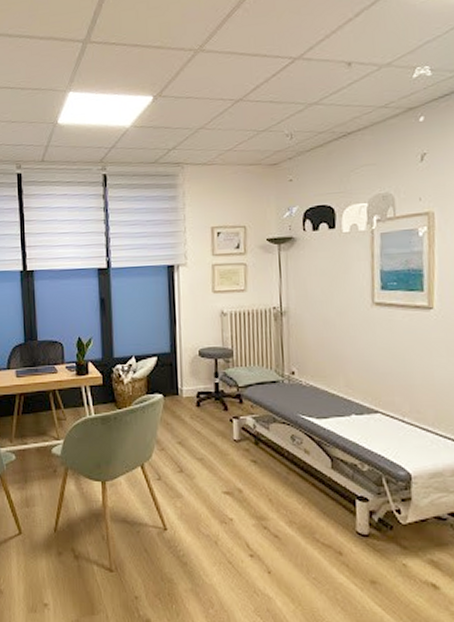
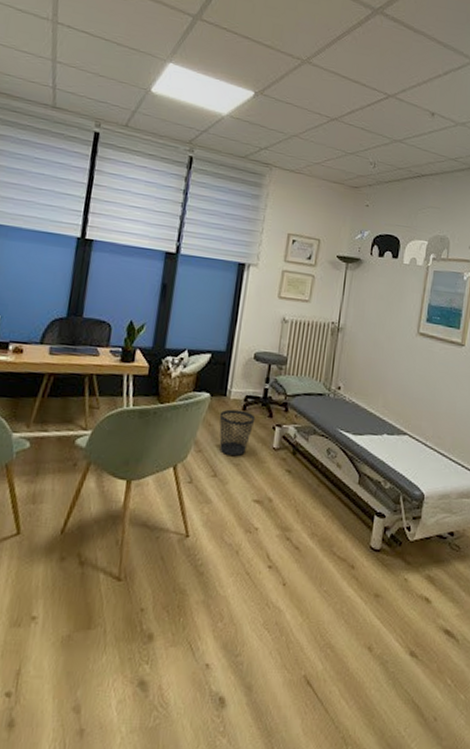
wastebasket: none [175,407,211,452] -> present [219,409,256,457]

